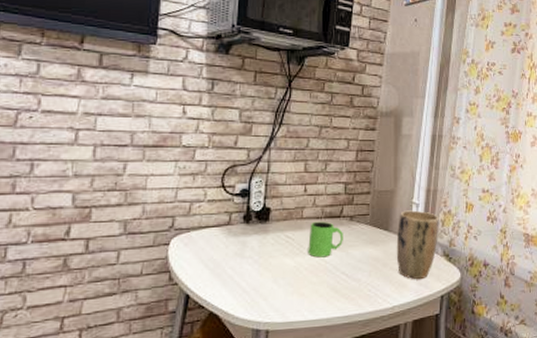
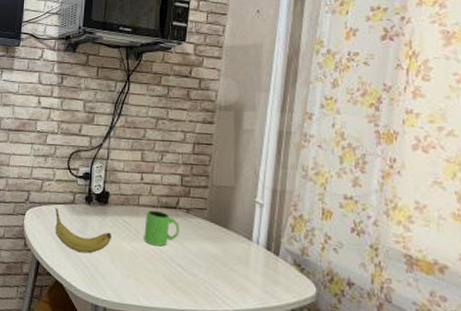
fruit: none [207,231,273,277] -> present [55,207,111,254]
plant pot: present [396,210,439,280] -> none [237,209,289,287]

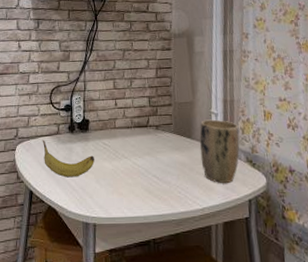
mug: present [144,209,179,247] -> none [122,130,152,162]
plant pot: none [237,209,289,287] -> present [199,119,240,184]

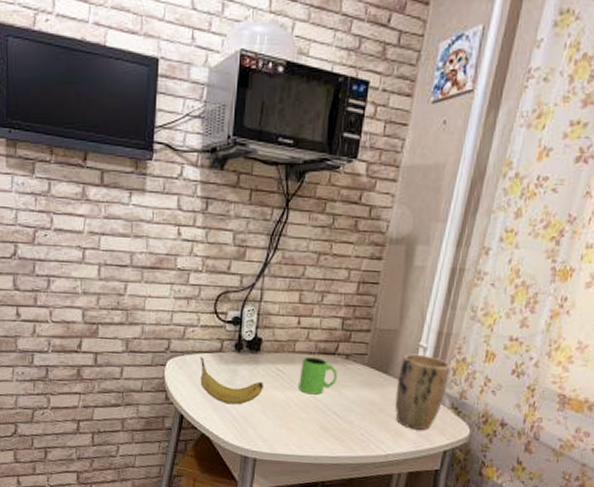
mug: none [122,130,152,162] -> present [298,356,337,395]

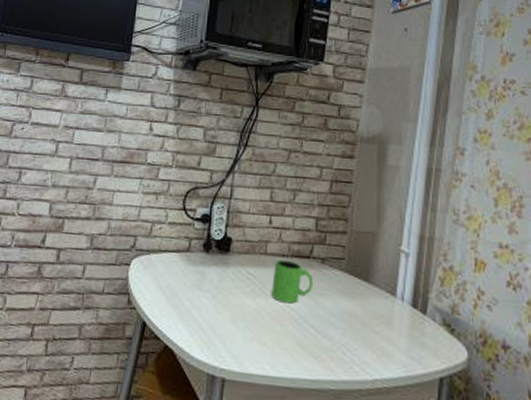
fruit: present [200,356,263,405] -> none [165,255,233,313]
plant pot: present [395,353,451,431] -> none [379,259,437,352]

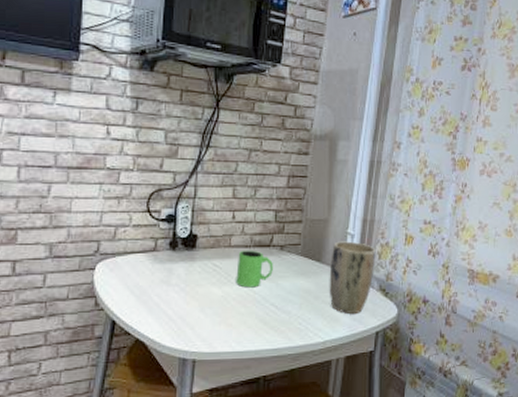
plant pot: none [379,259,437,352] -> present [329,241,376,315]

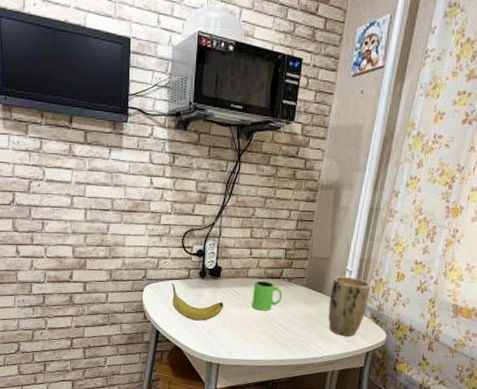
fruit: none [132,256,200,305] -> present [171,282,223,321]

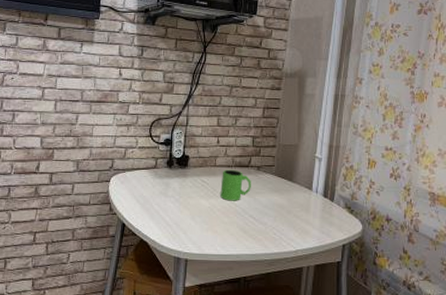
fruit: present [171,282,223,321] -> none [138,172,191,213]
plant pot: present [328,276,371,337] -> none [300,164,341,228]

